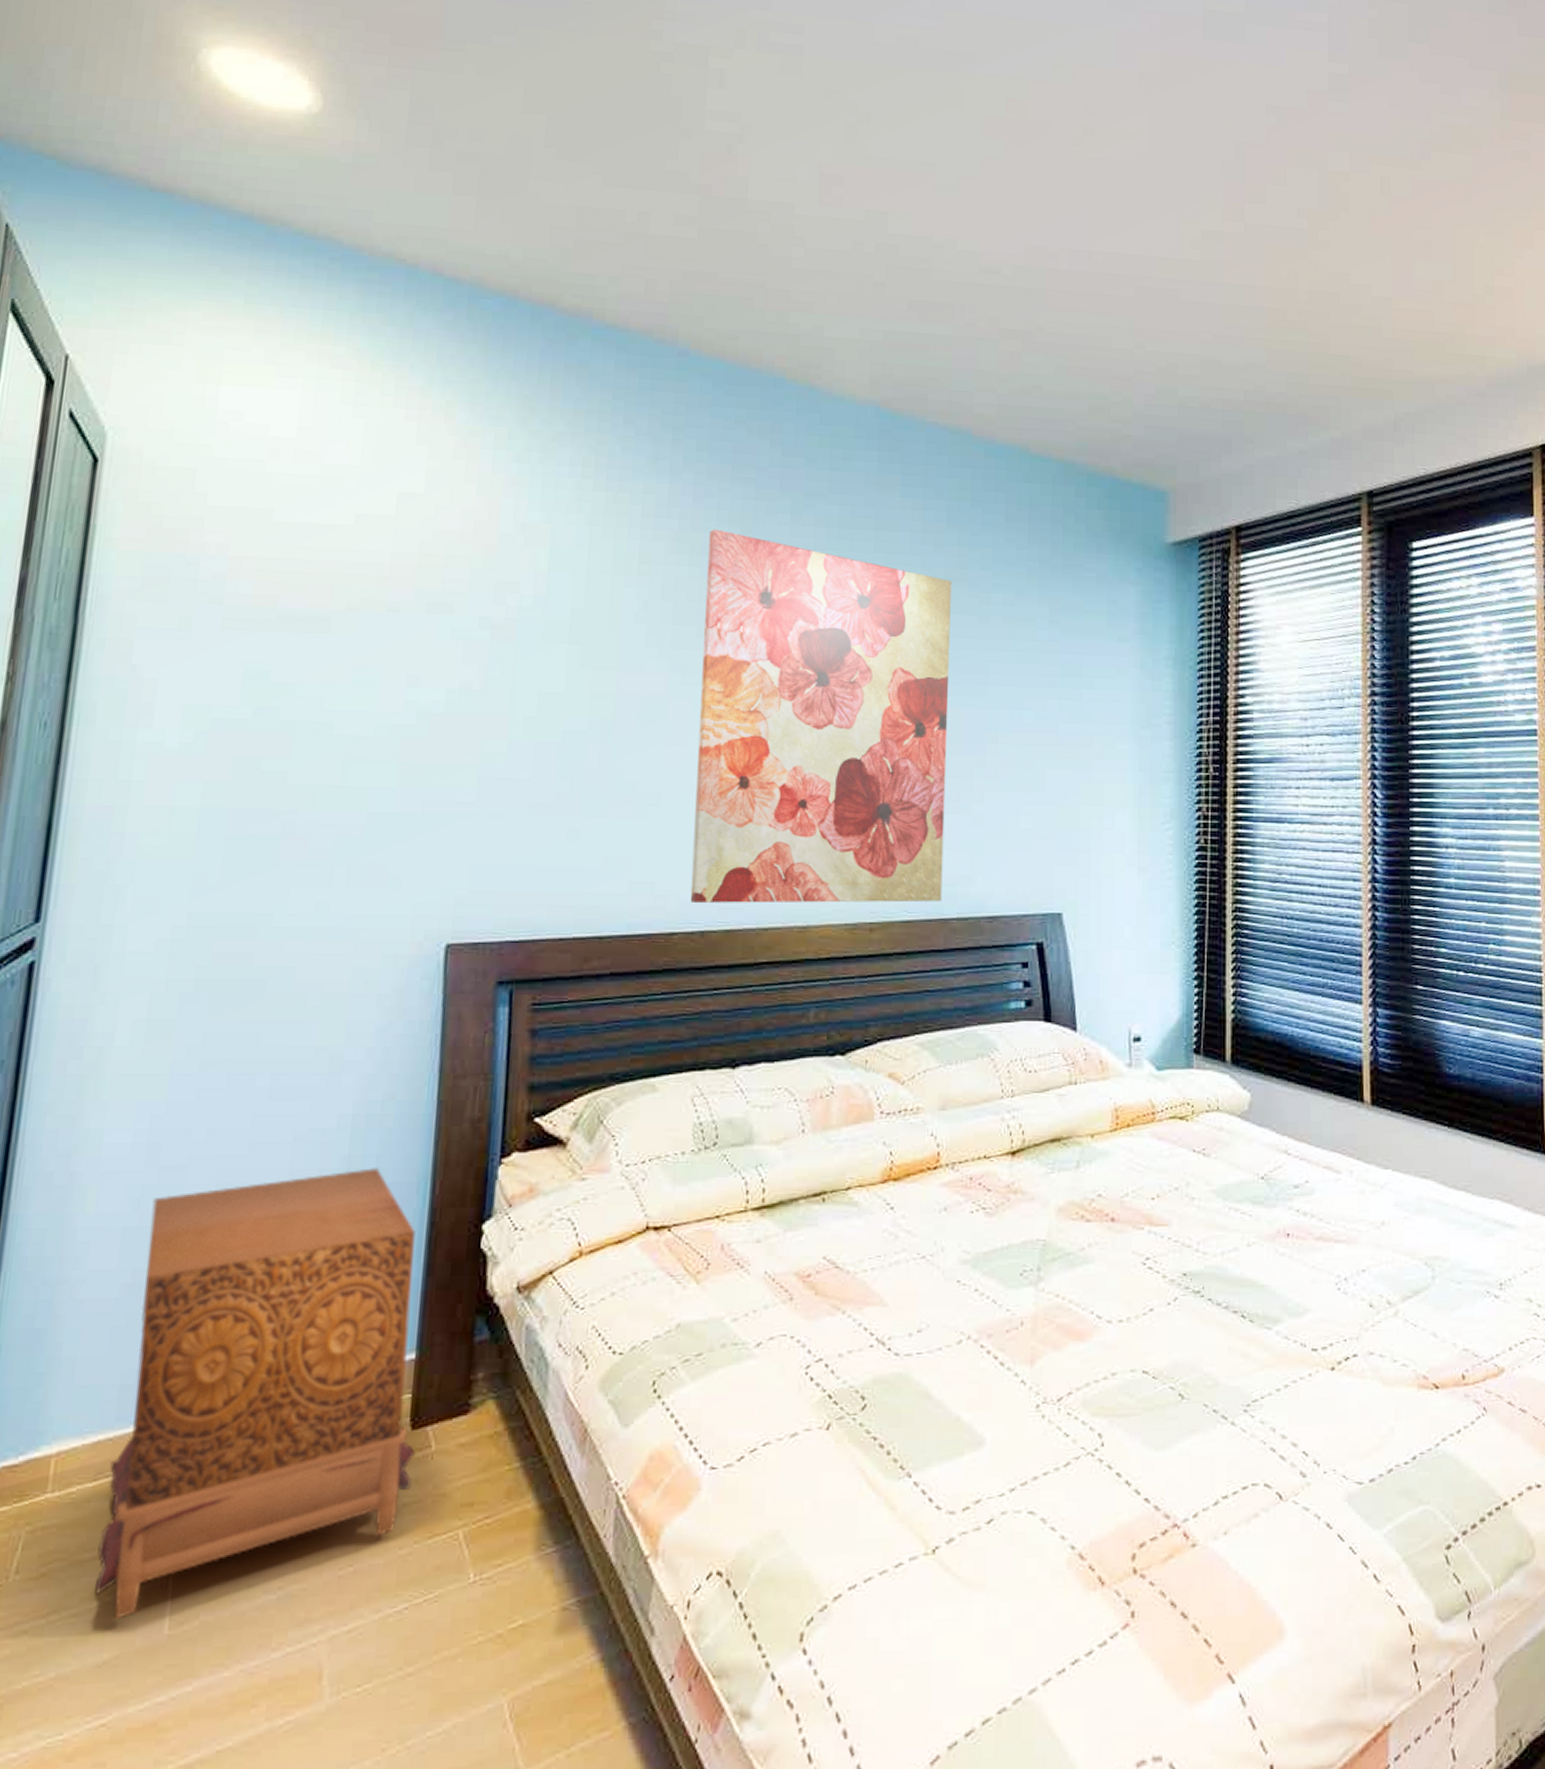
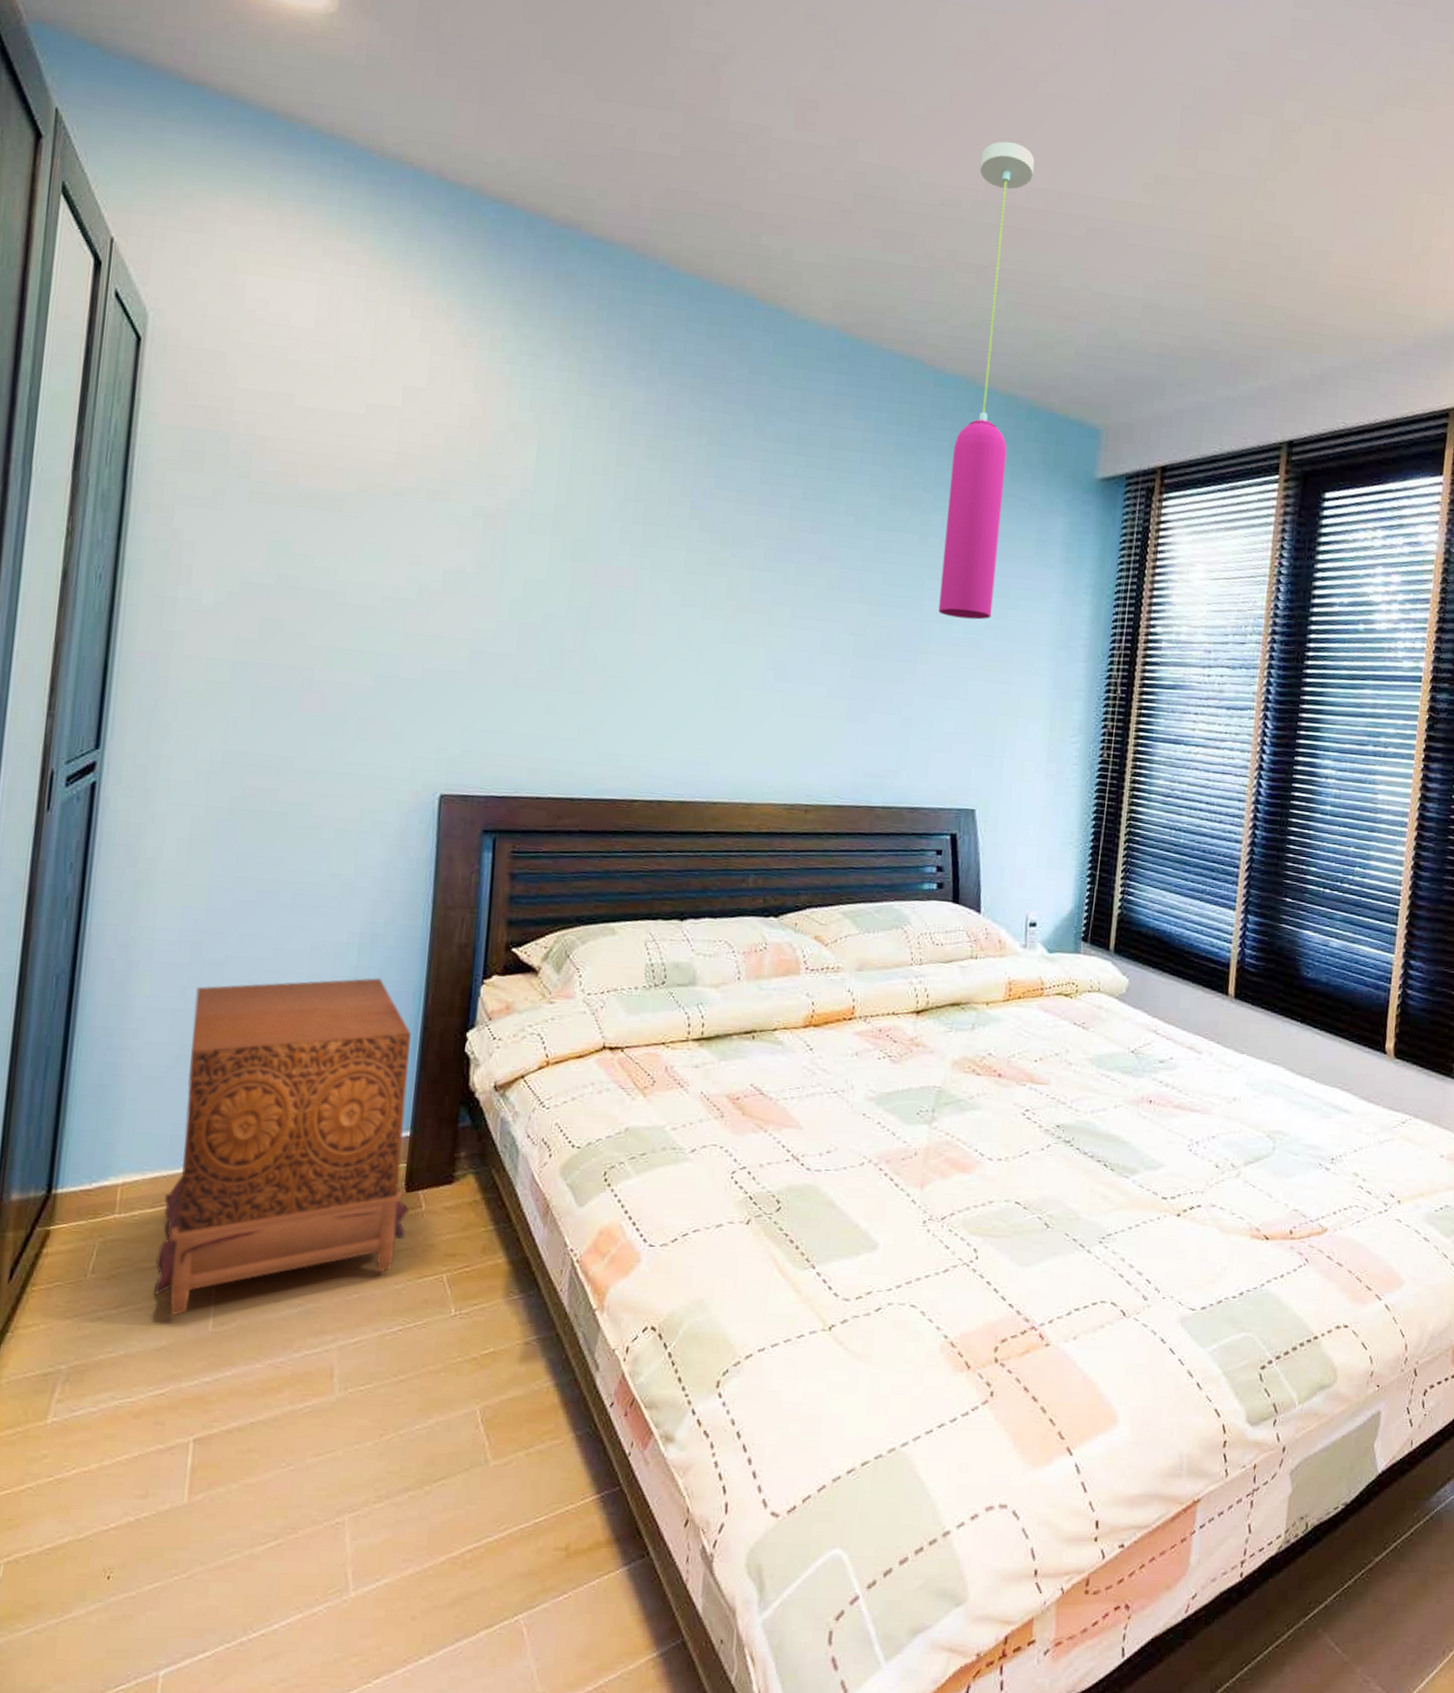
wall art: present [690,529,951,904] -> none [650,438,896,791]
pendant light: none [1006,206,1075,703] -> present [938,141,1035,620]

